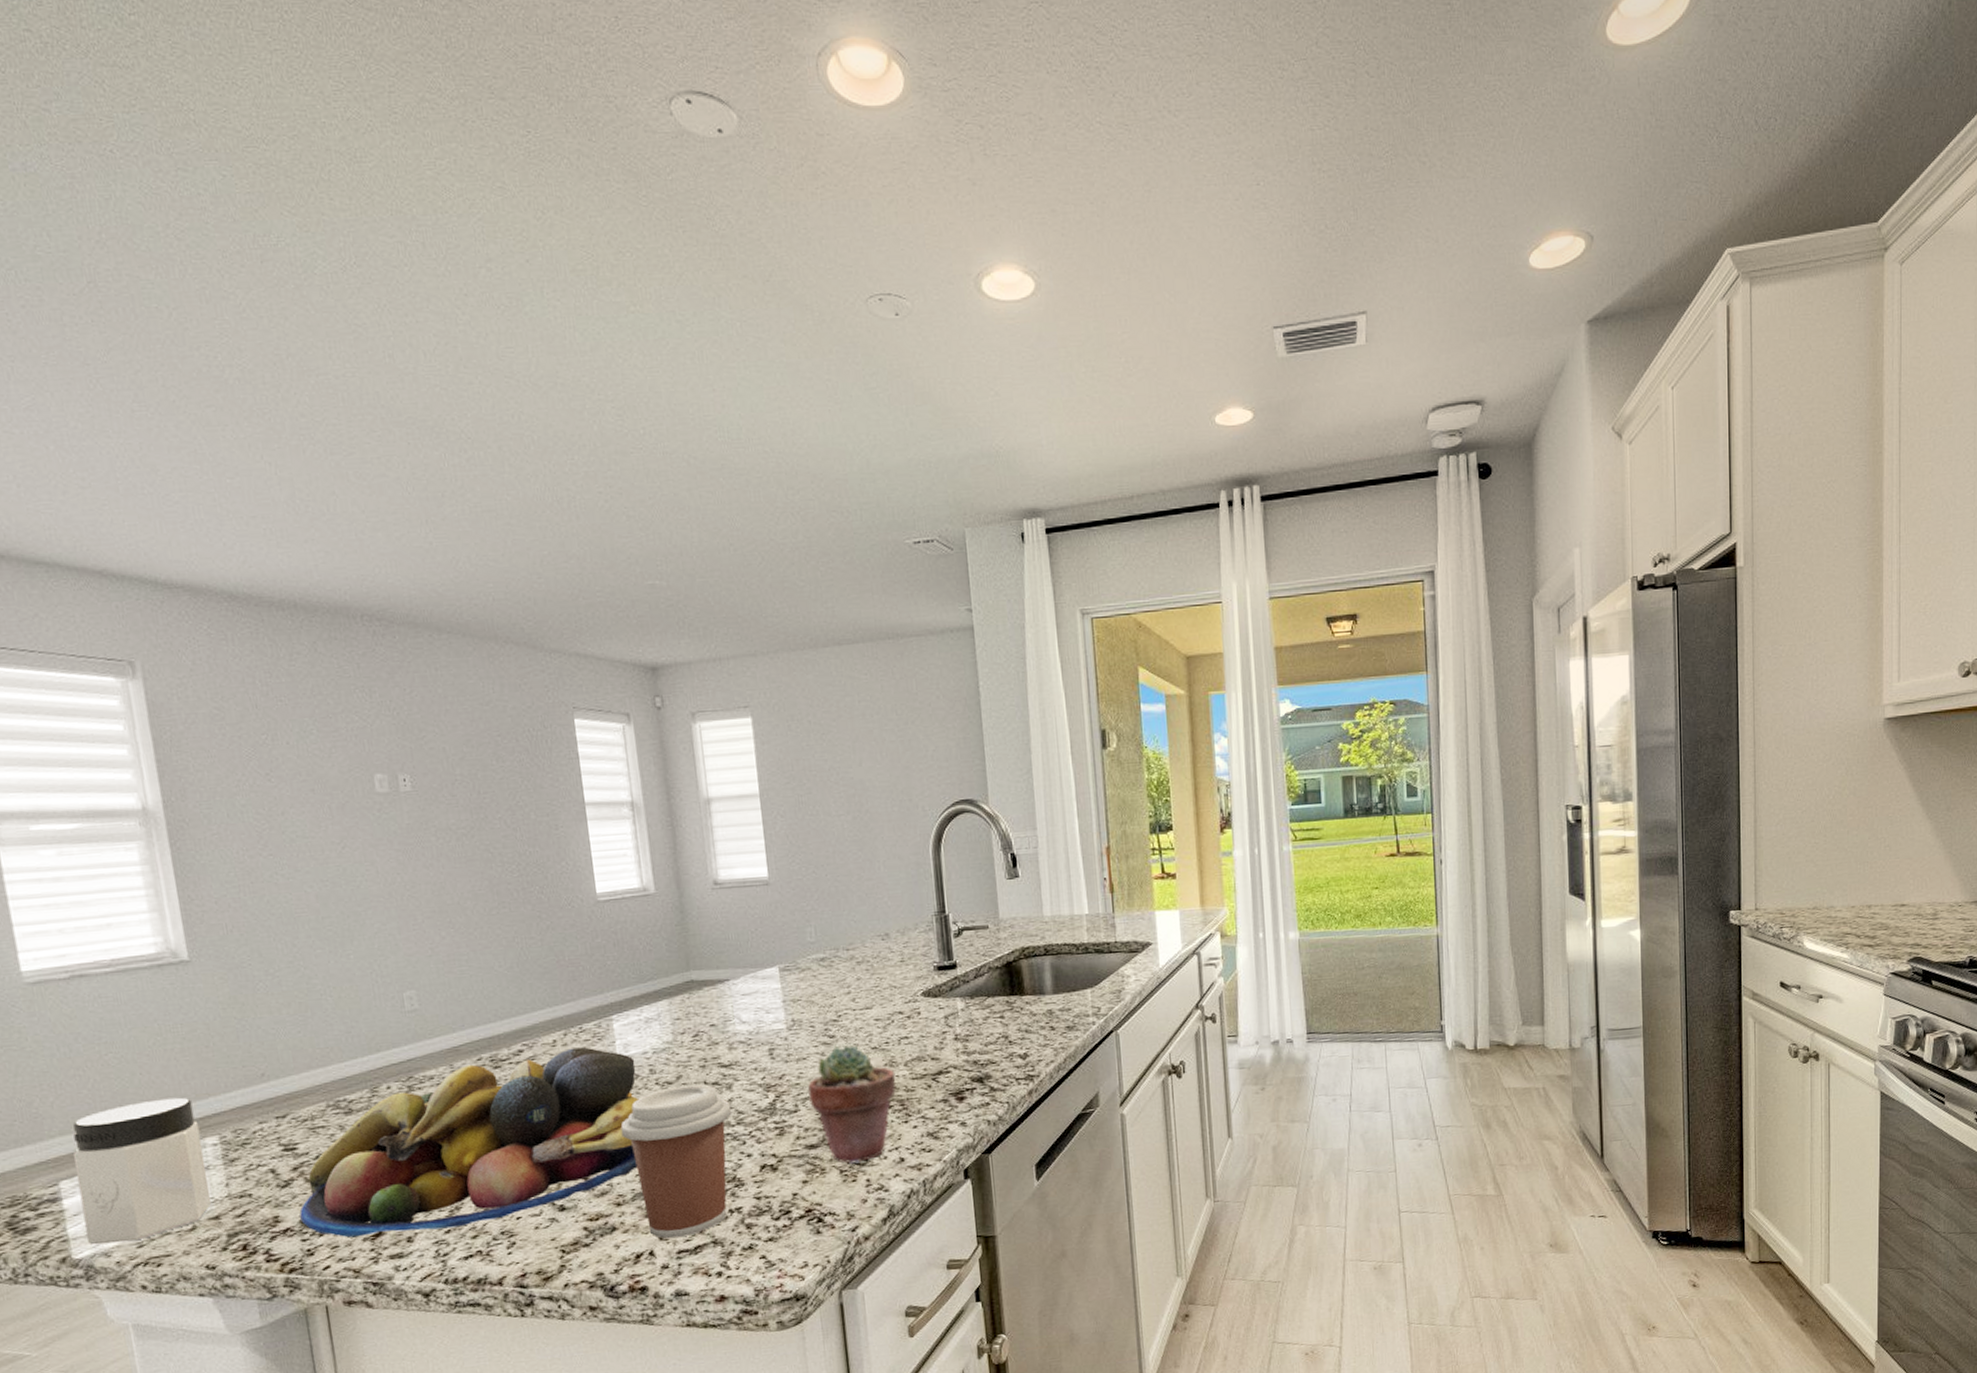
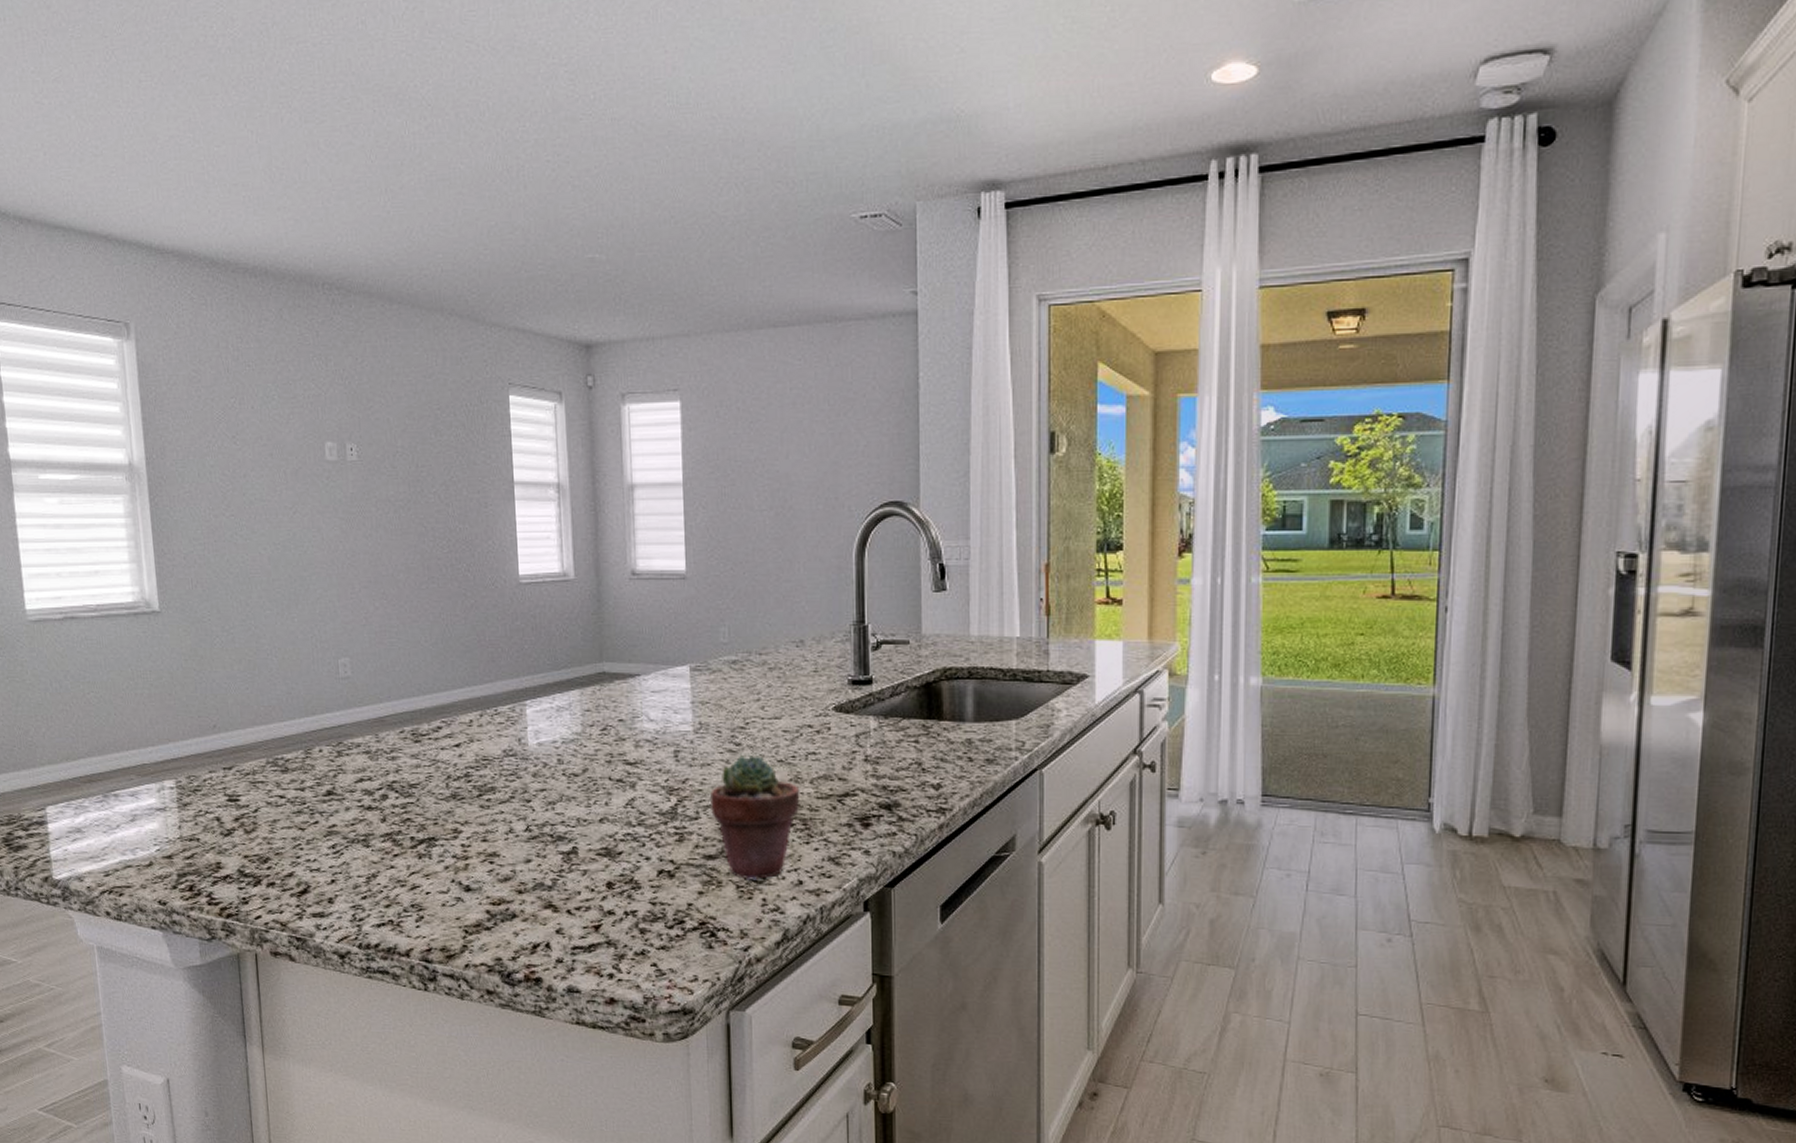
jar: present [72,1097,211,1245] -> none [57,740,166,870]
fruit bowl: present [299,1047,638,1238] -> none [238,730,545,895]
coffee cup: present [620,1084,732,1238] -> none [527,779,634,933]

